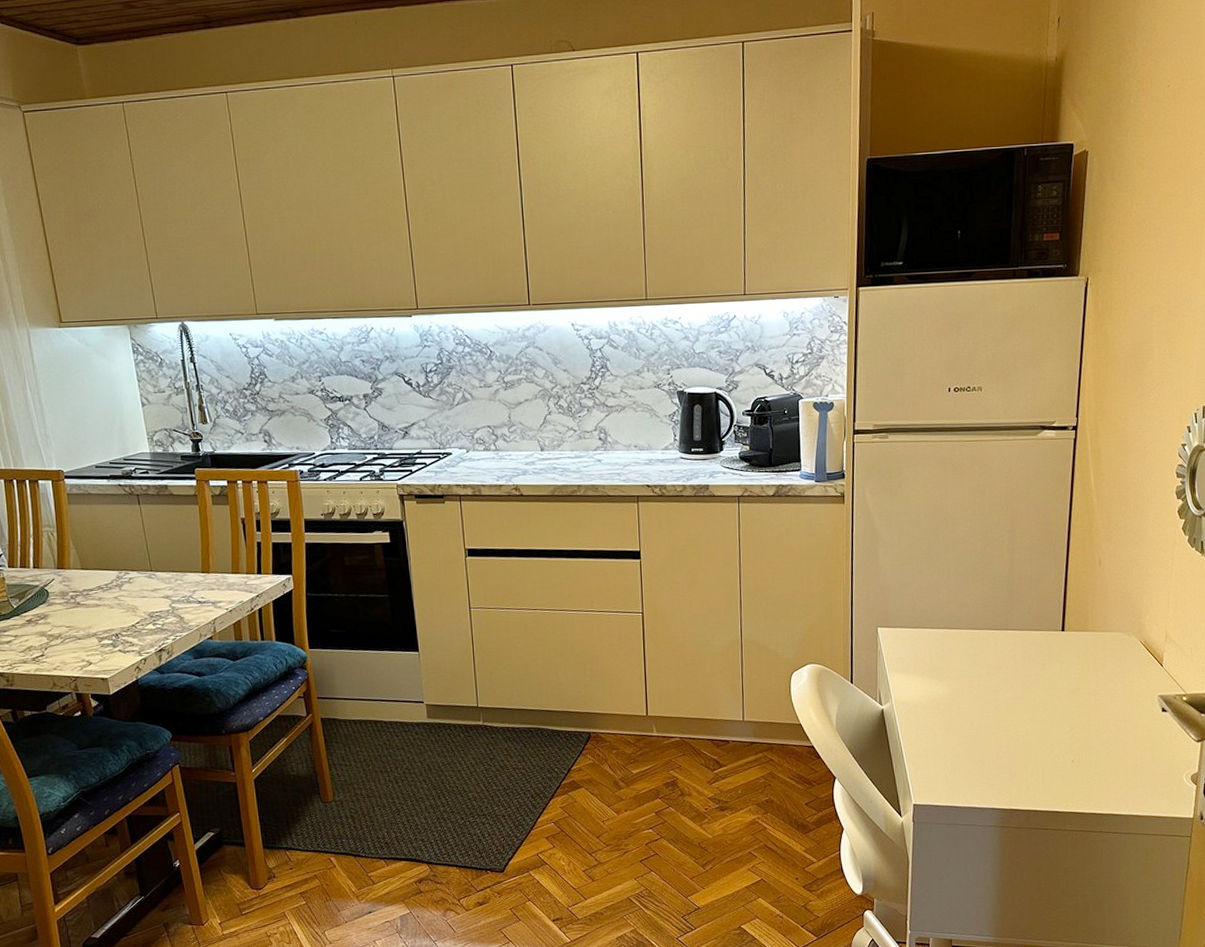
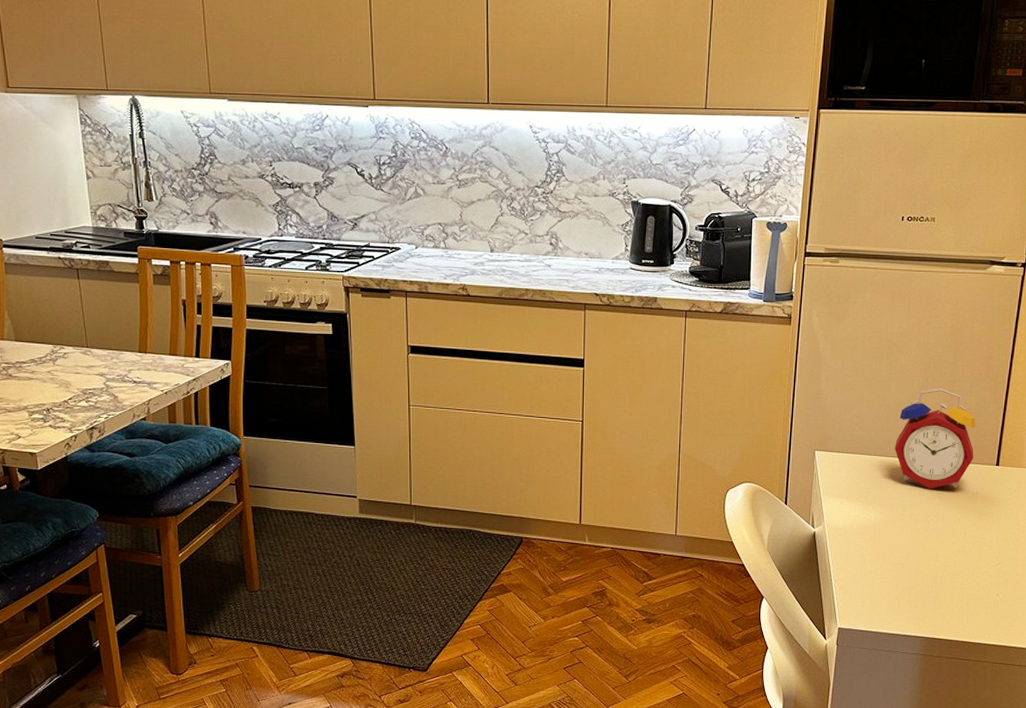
alarm clock: none [958,557,1039,659] -> present [895,388,976,489]

